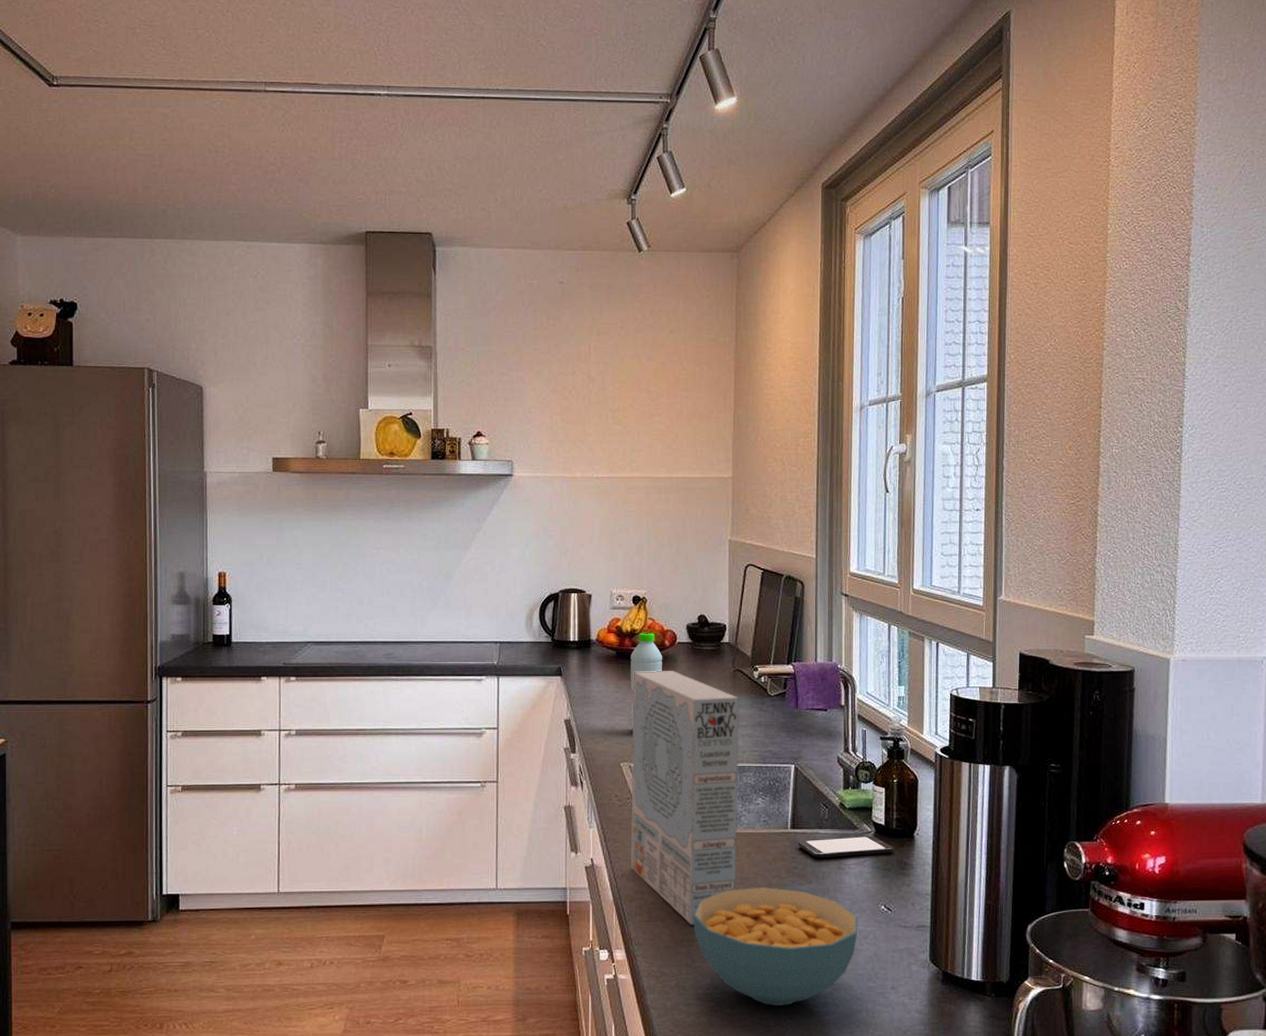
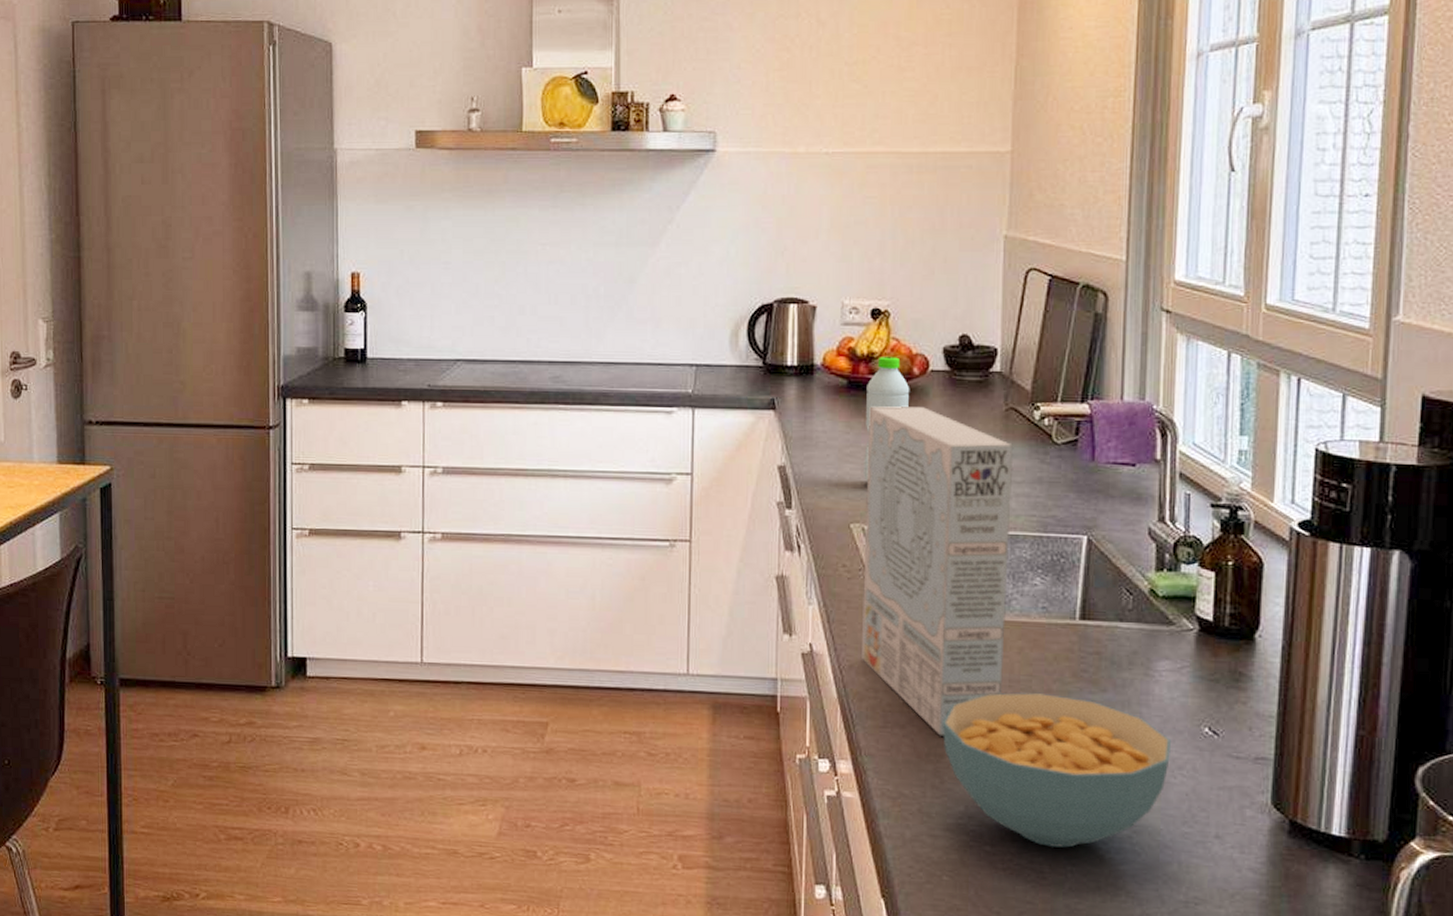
smartphone: present [798,836,894,859] -> none [1089,634,1226,661]

